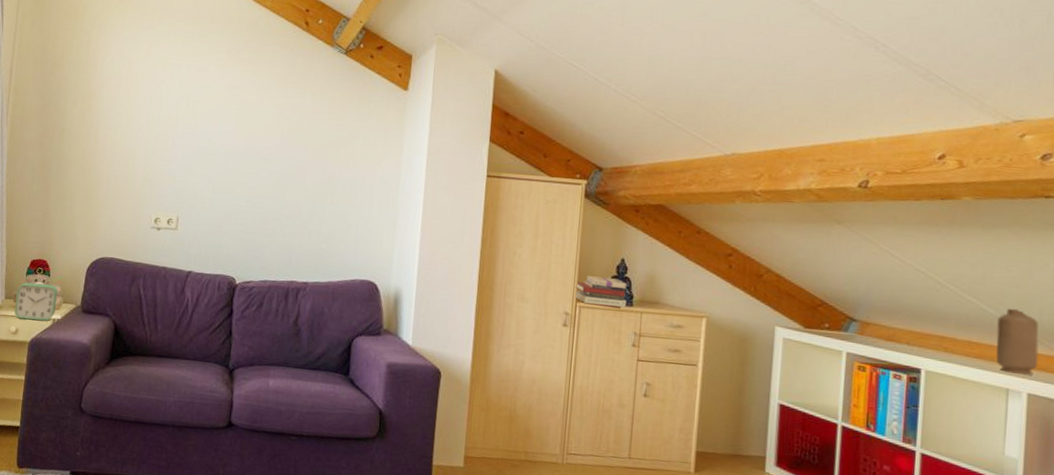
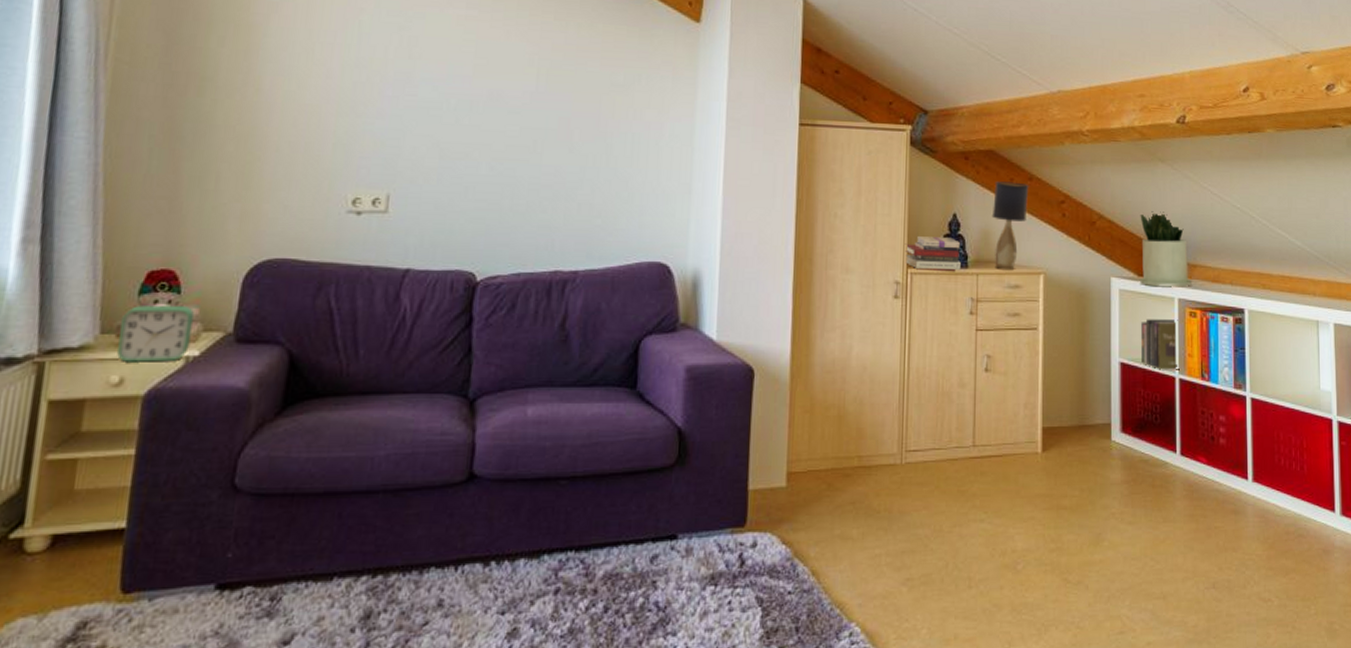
table lamp: none [658,233,697,313] -> present [991,181,1029,272]
books: none [802,368,845,418] -> present [1140,319,1180,370]
planter: none [805,269,864,343] -> present [1139,211,1193,288]
vase: present [996,308,1039,375] -> none [1304,239,1339,305]

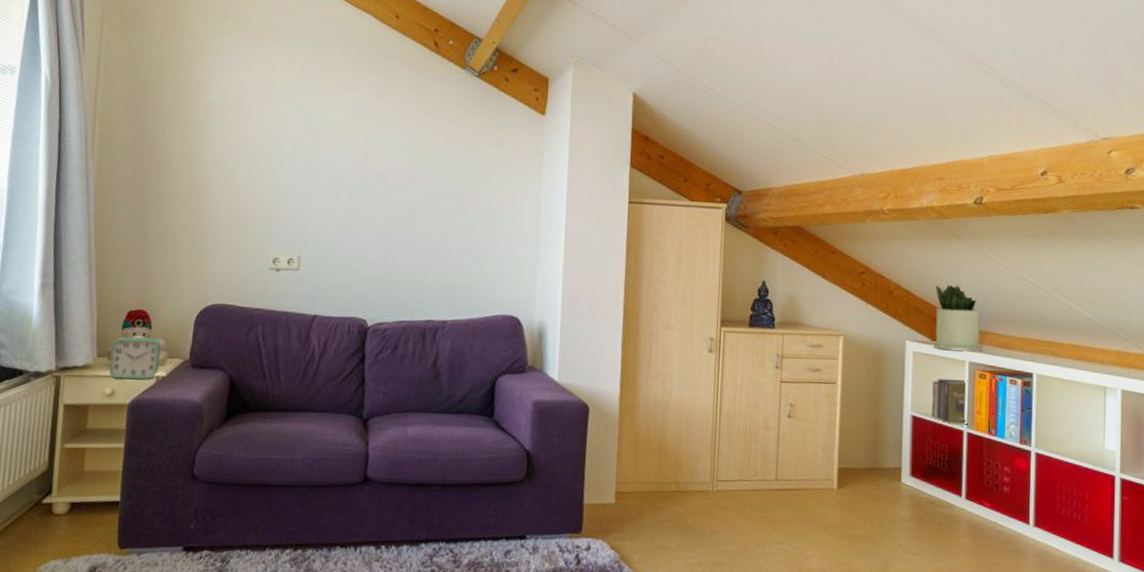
books: present [904,235,961,272] -> none [718,299,768,332]
table lamp: present [991,181,1029,272] -> none [797,254,832,333]

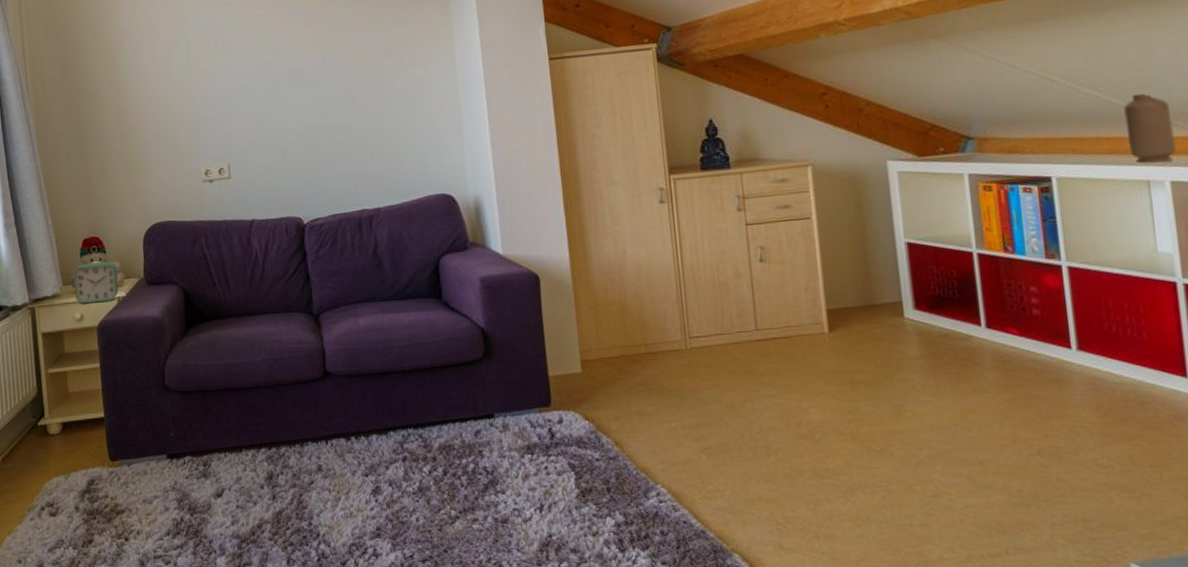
books: present [931,379,968,425] -> none [925,195,977,247]
planter: present [932,283,984,352] -> none [914,88,985,166]
vase: none [1094,312,1129,373] -> present [1124,93,1176,164]

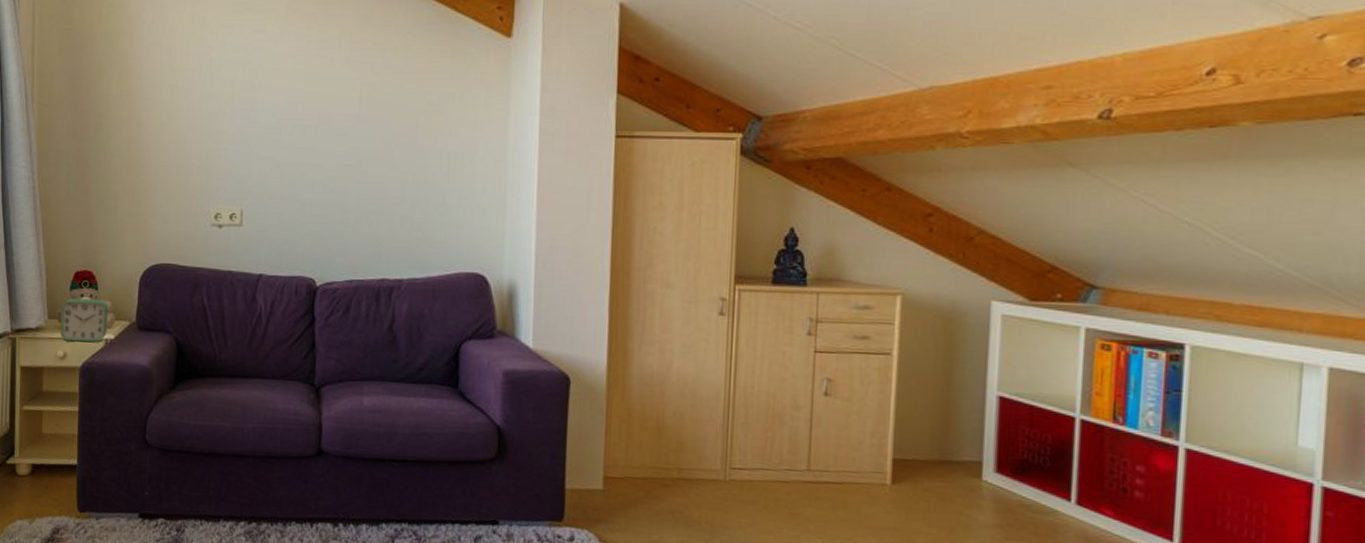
vase: present [1124,93,1176,164] -> none [1285,260,1345,345]

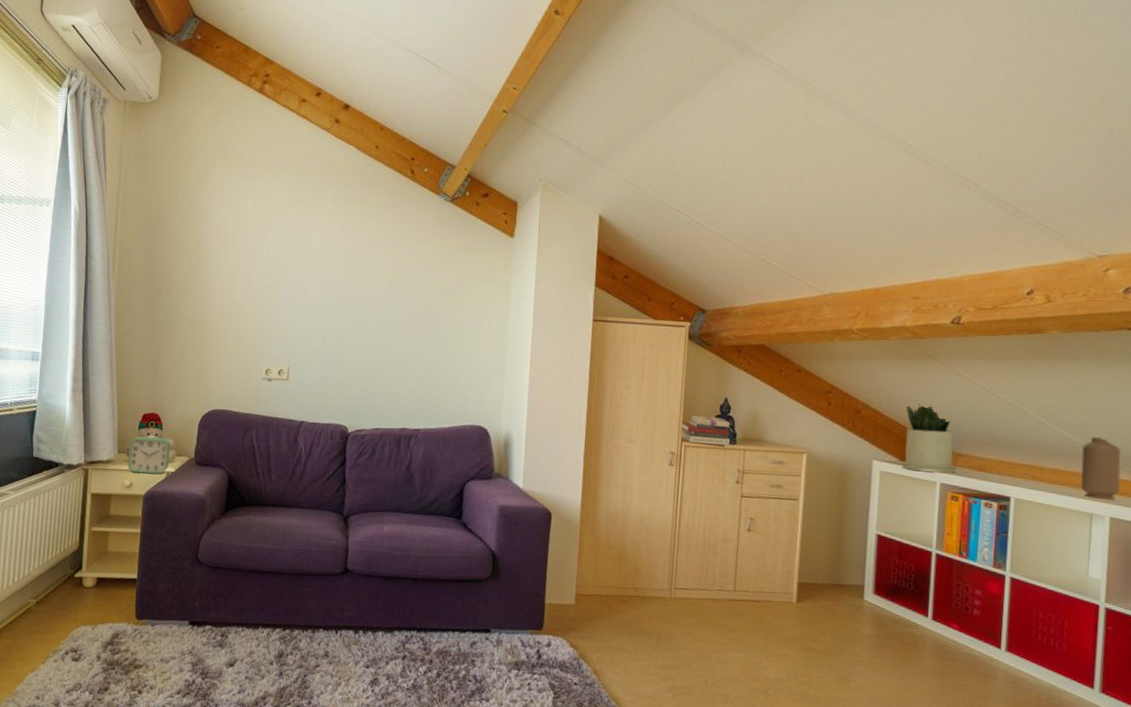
books: none [732,250,798,290] -> present [680,415,730,447]
planter: none [1030,225,1109,316] -> present [901,403,957,474]
vase: none [1285,260,1345,345] -> present [1080,436,1121,500]

